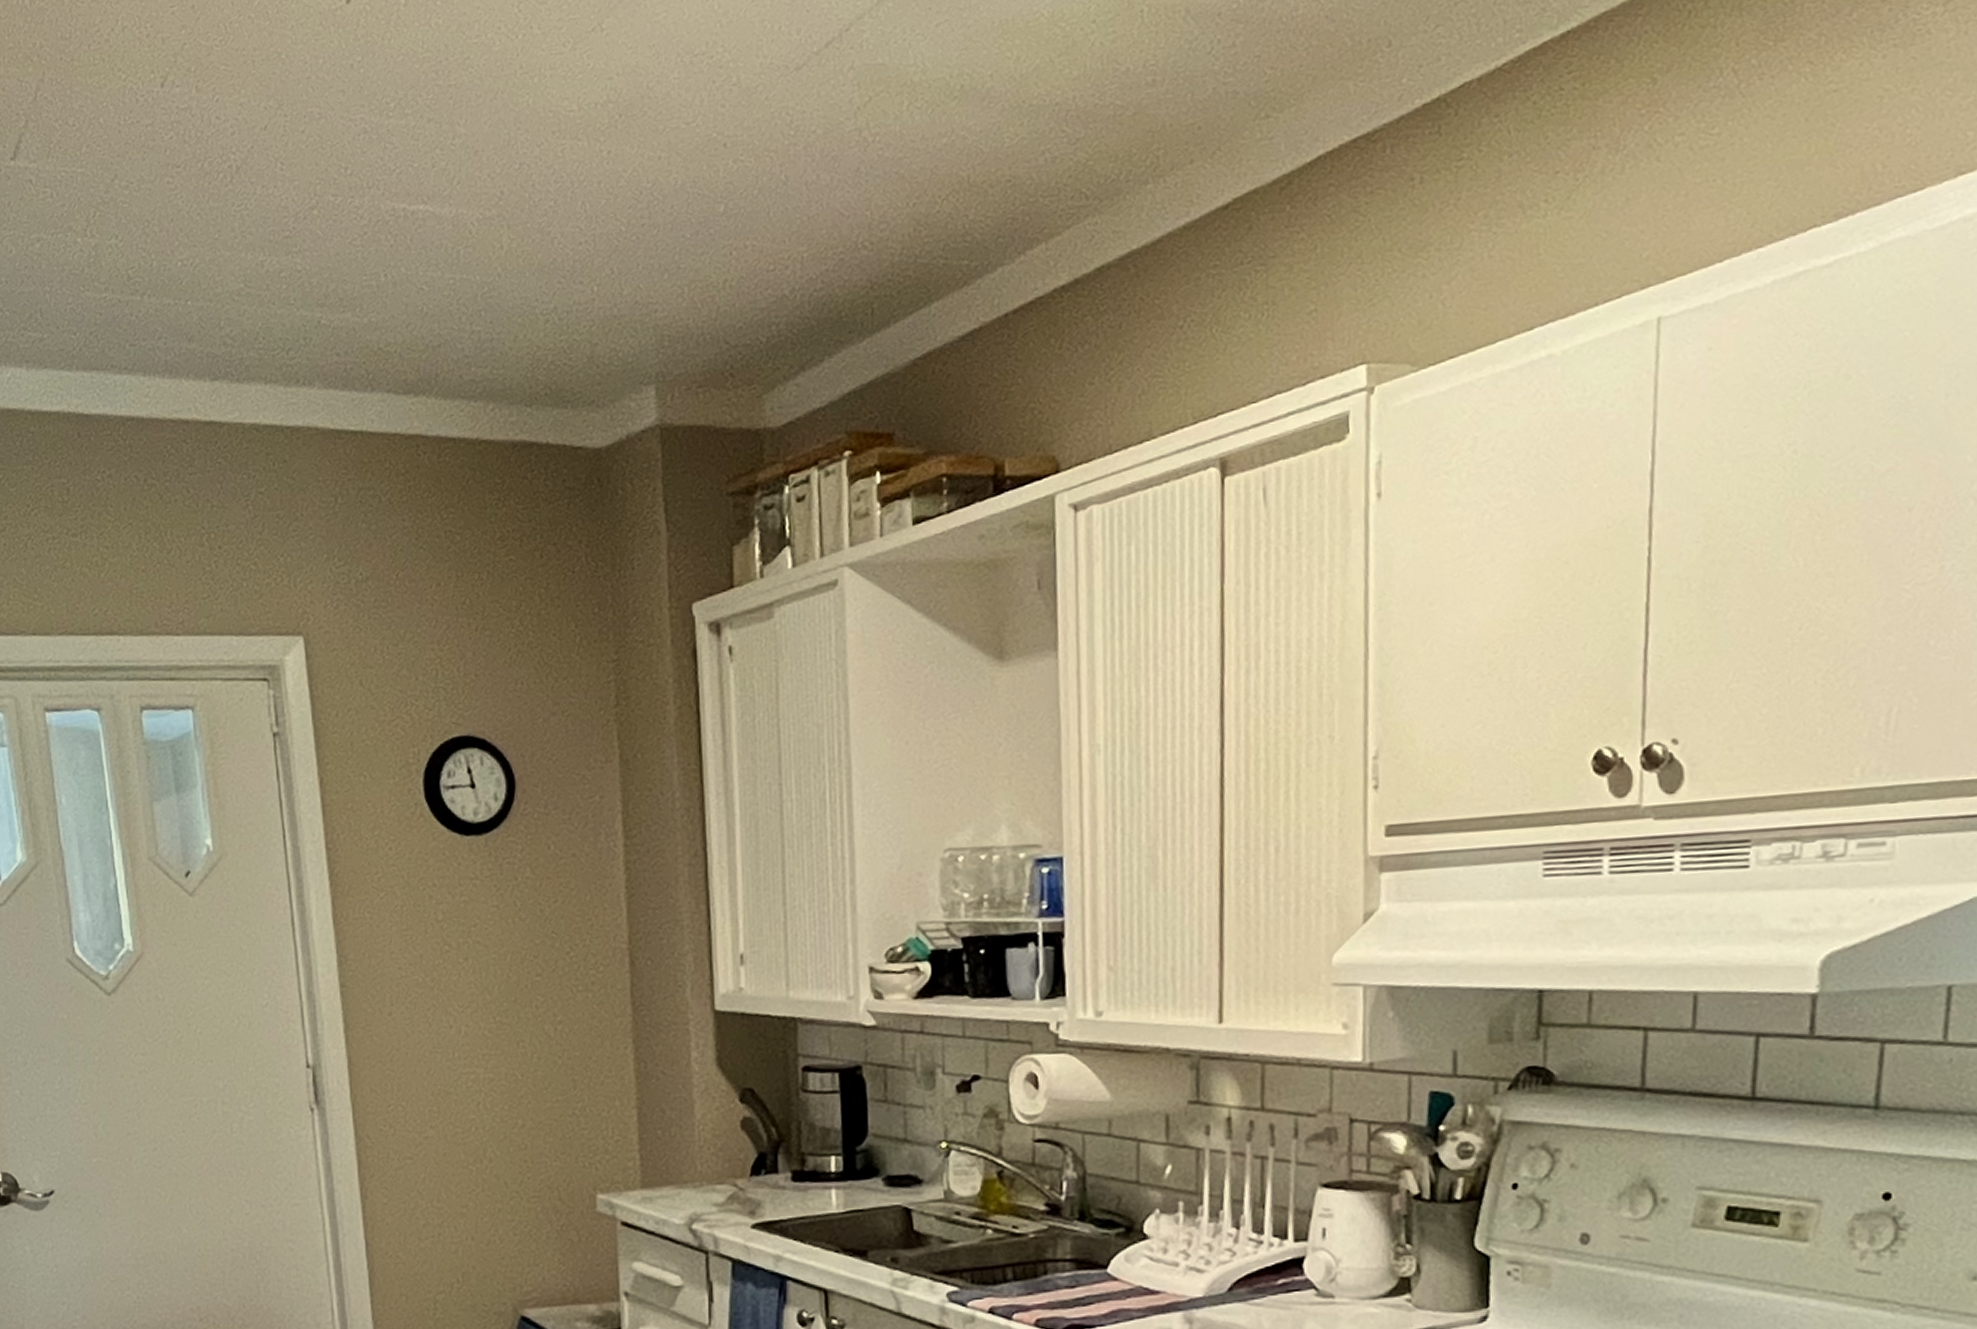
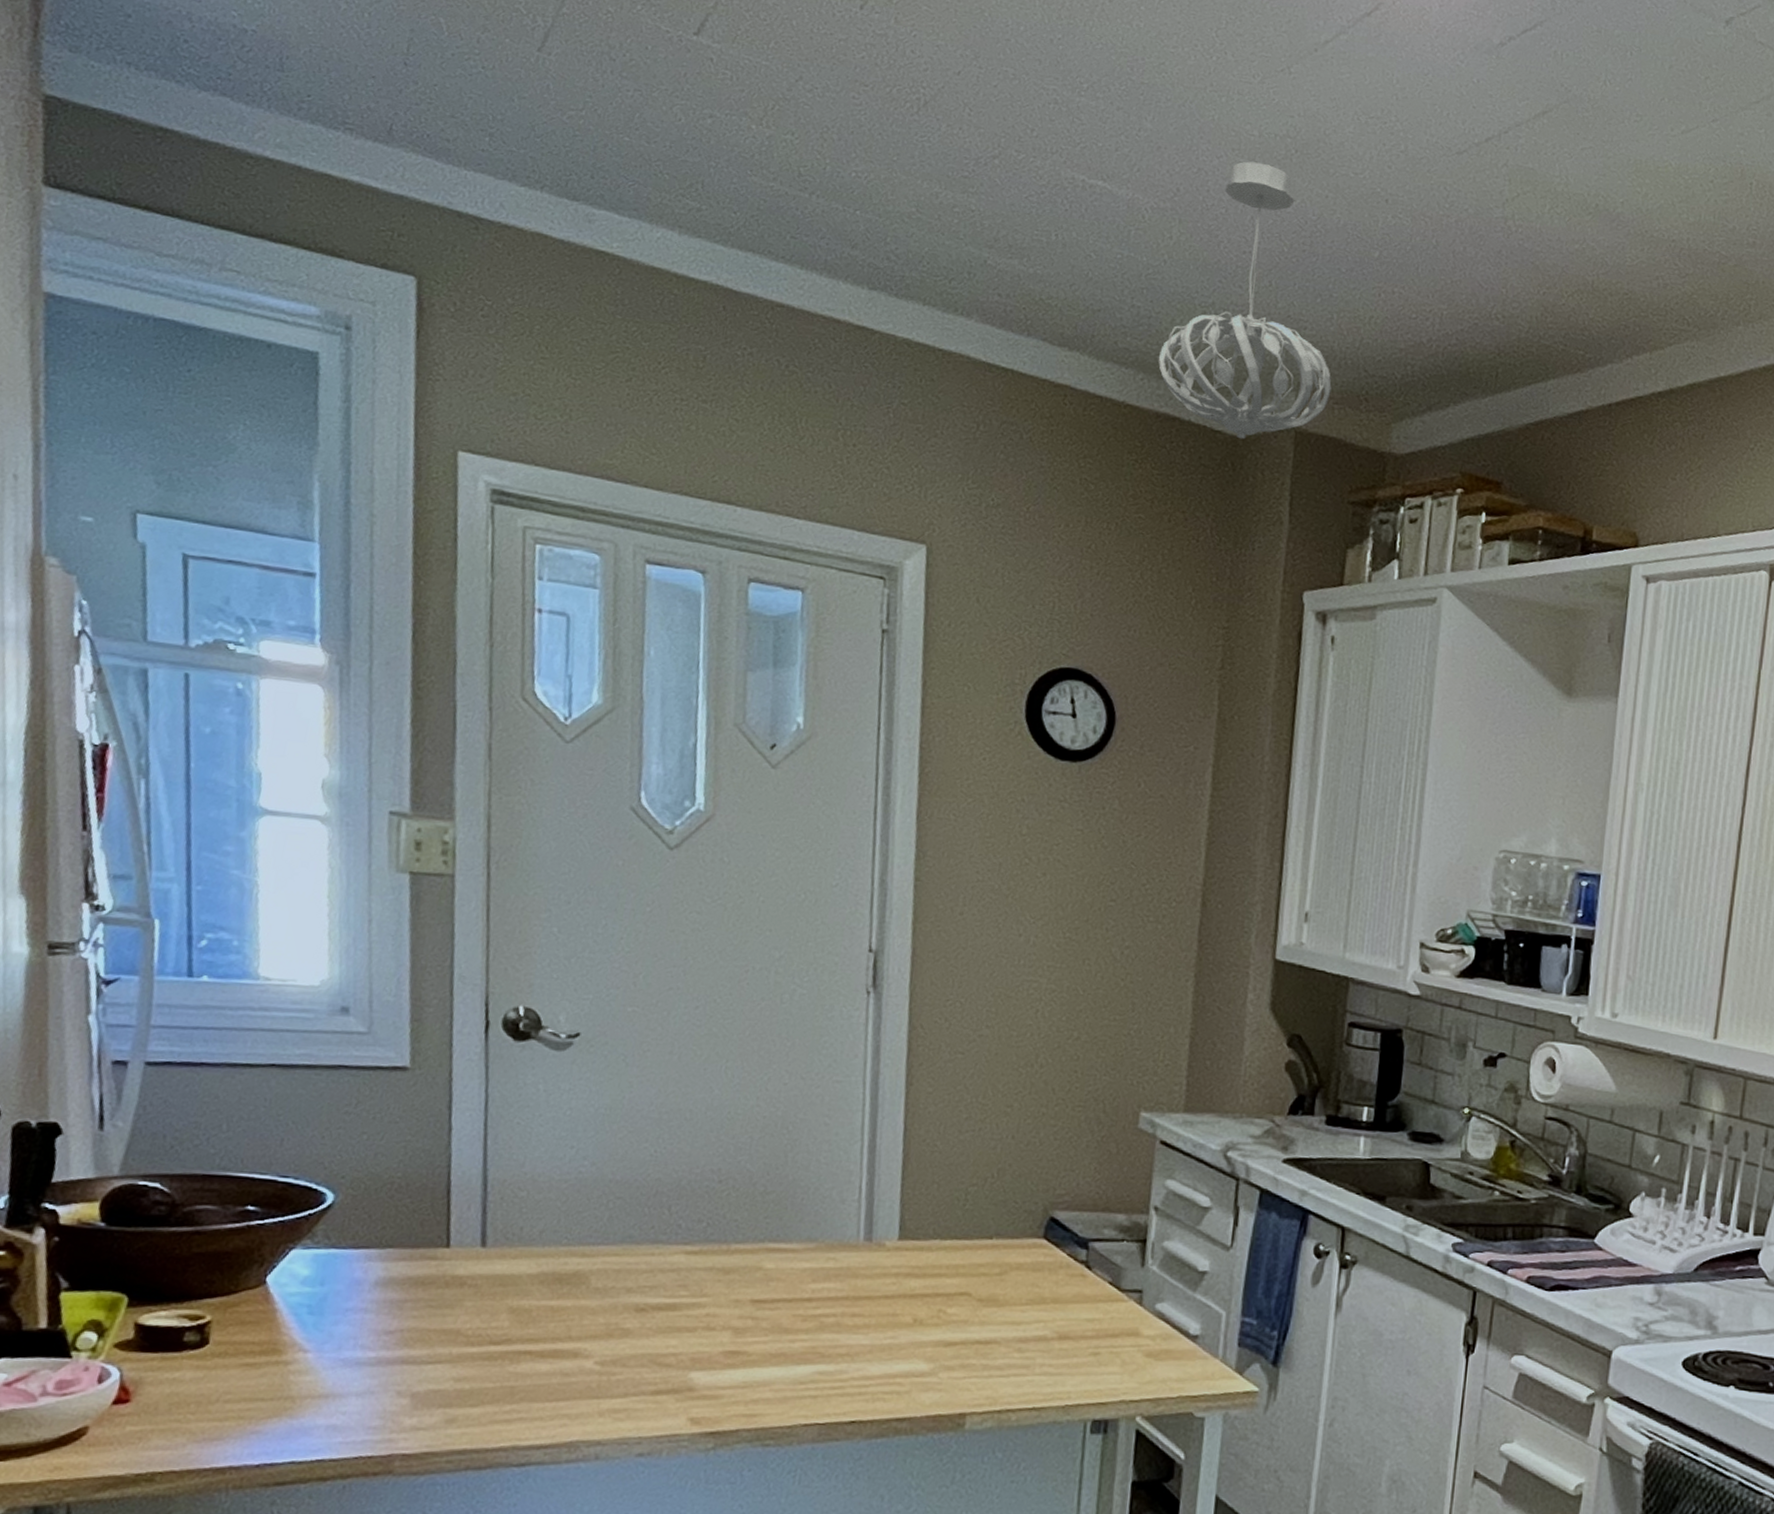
pendant light: none [506,139,693,451] -> present [1158,161,1332,440]

